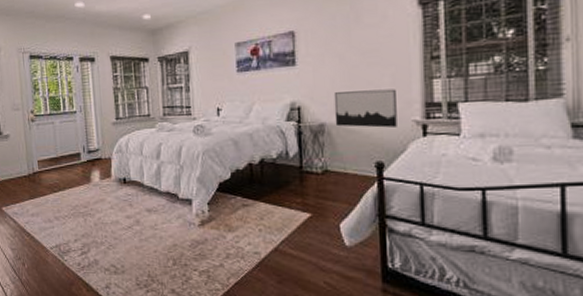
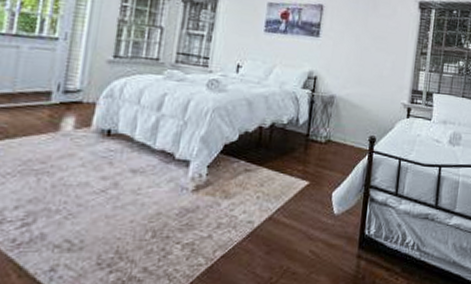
wall art: present [333,89,397,128] -> none [343,69,394,107]

